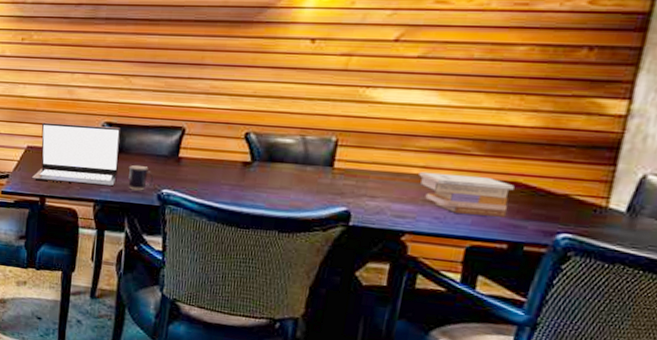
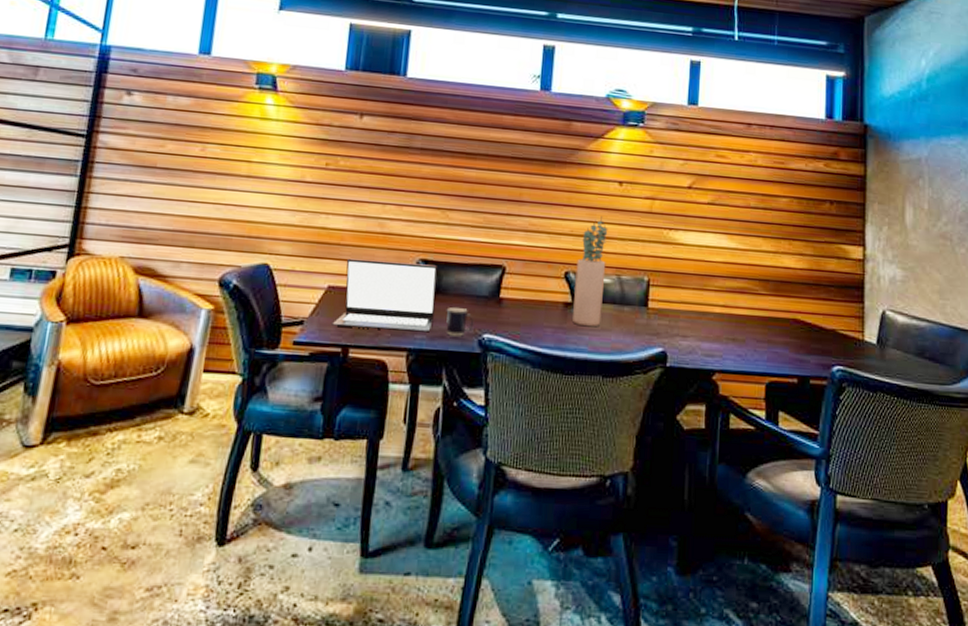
vase: none [250,76,295,186] -> present [573,216,608,328]
books: present [419,171,515,217] -> none [720,310,795,353]

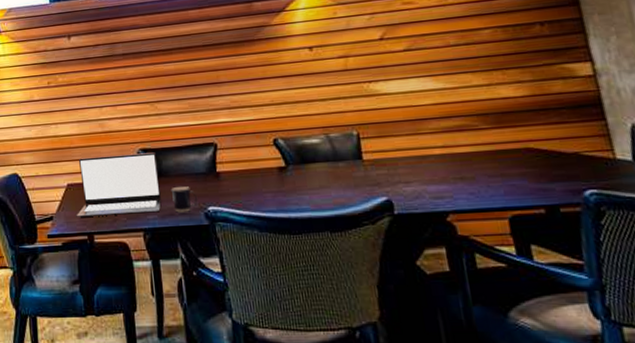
vase: present [573,216,608,328] -> none [282,82,318,187]

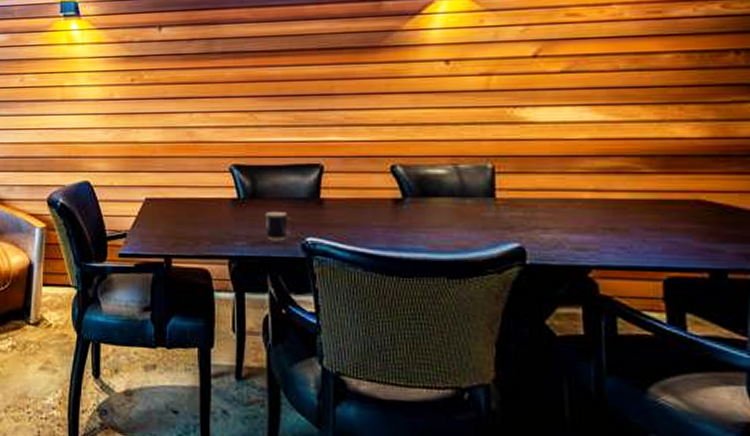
laptop: present [76,152,161,217] -> none [153,170,252,239]

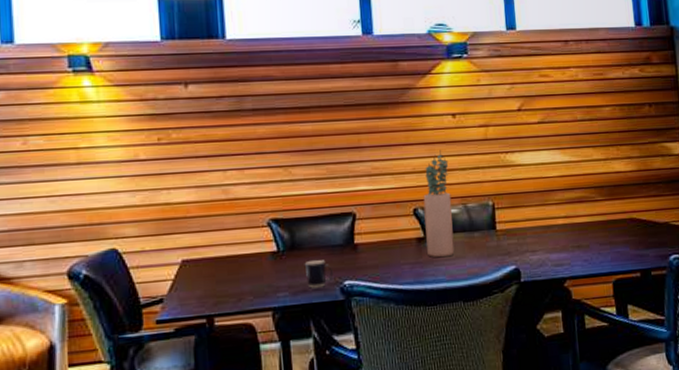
vase: none [403,101,439,224] -> present [423,150,455,258]

